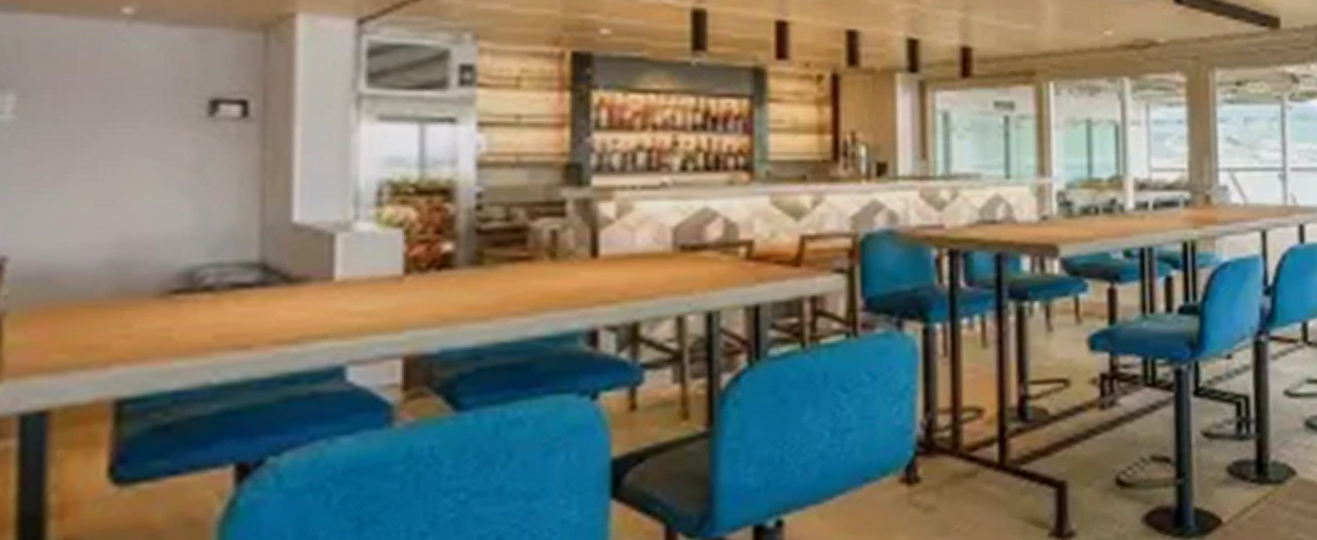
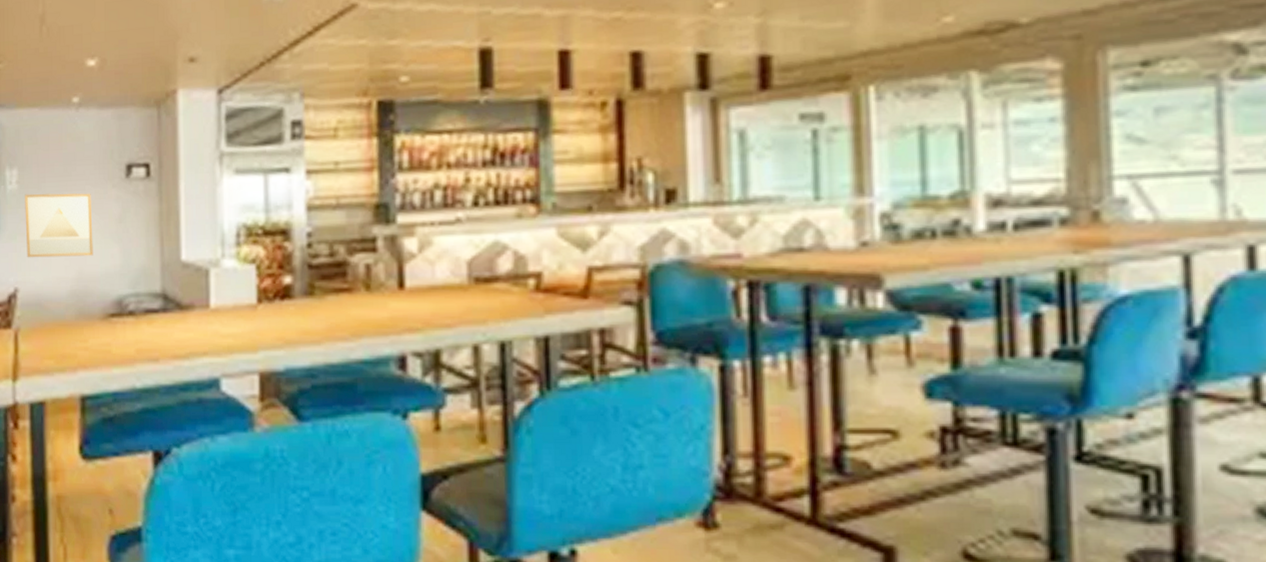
wall art: none [26,129,149,216] -> present [25,193,93,258]

